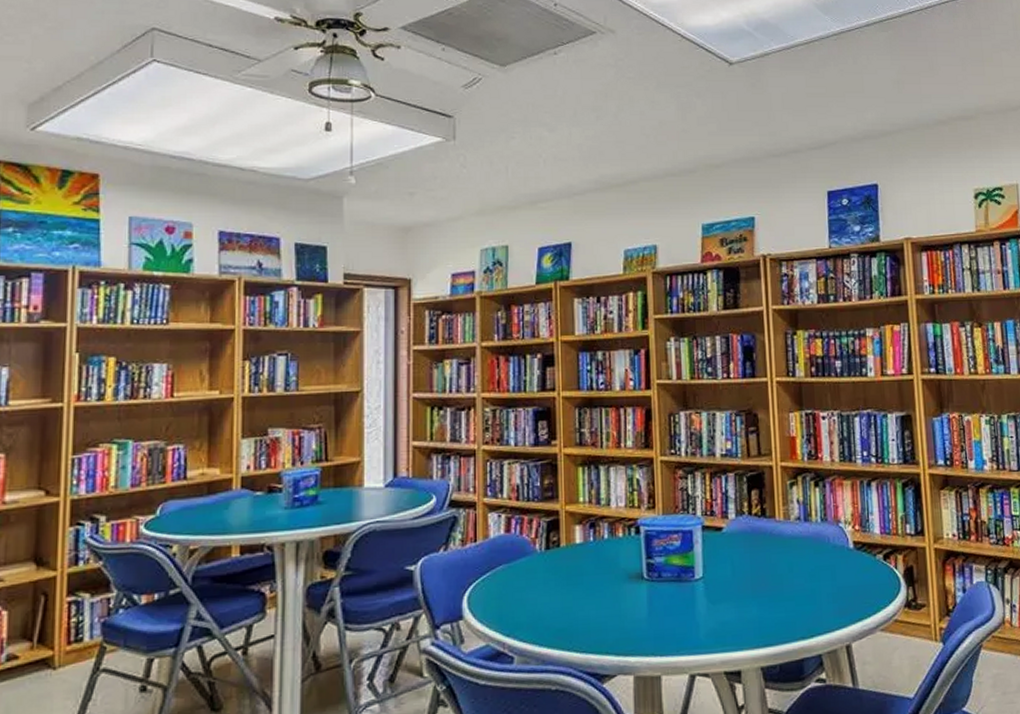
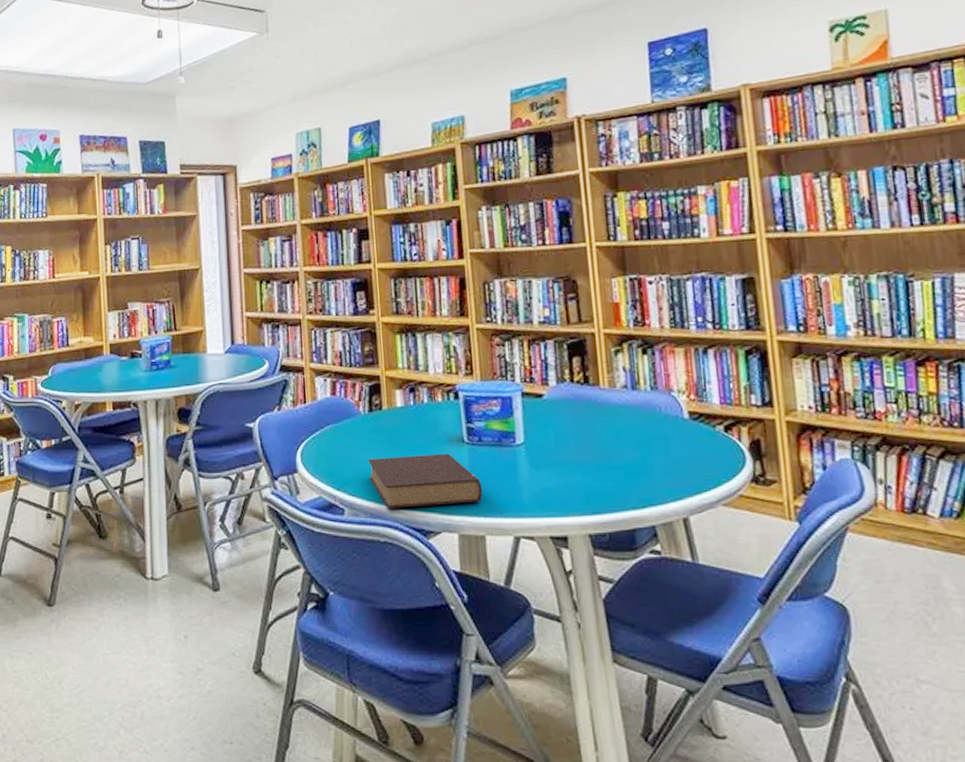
book: none [542,591,660,653] -> present [368,453,483,508]

